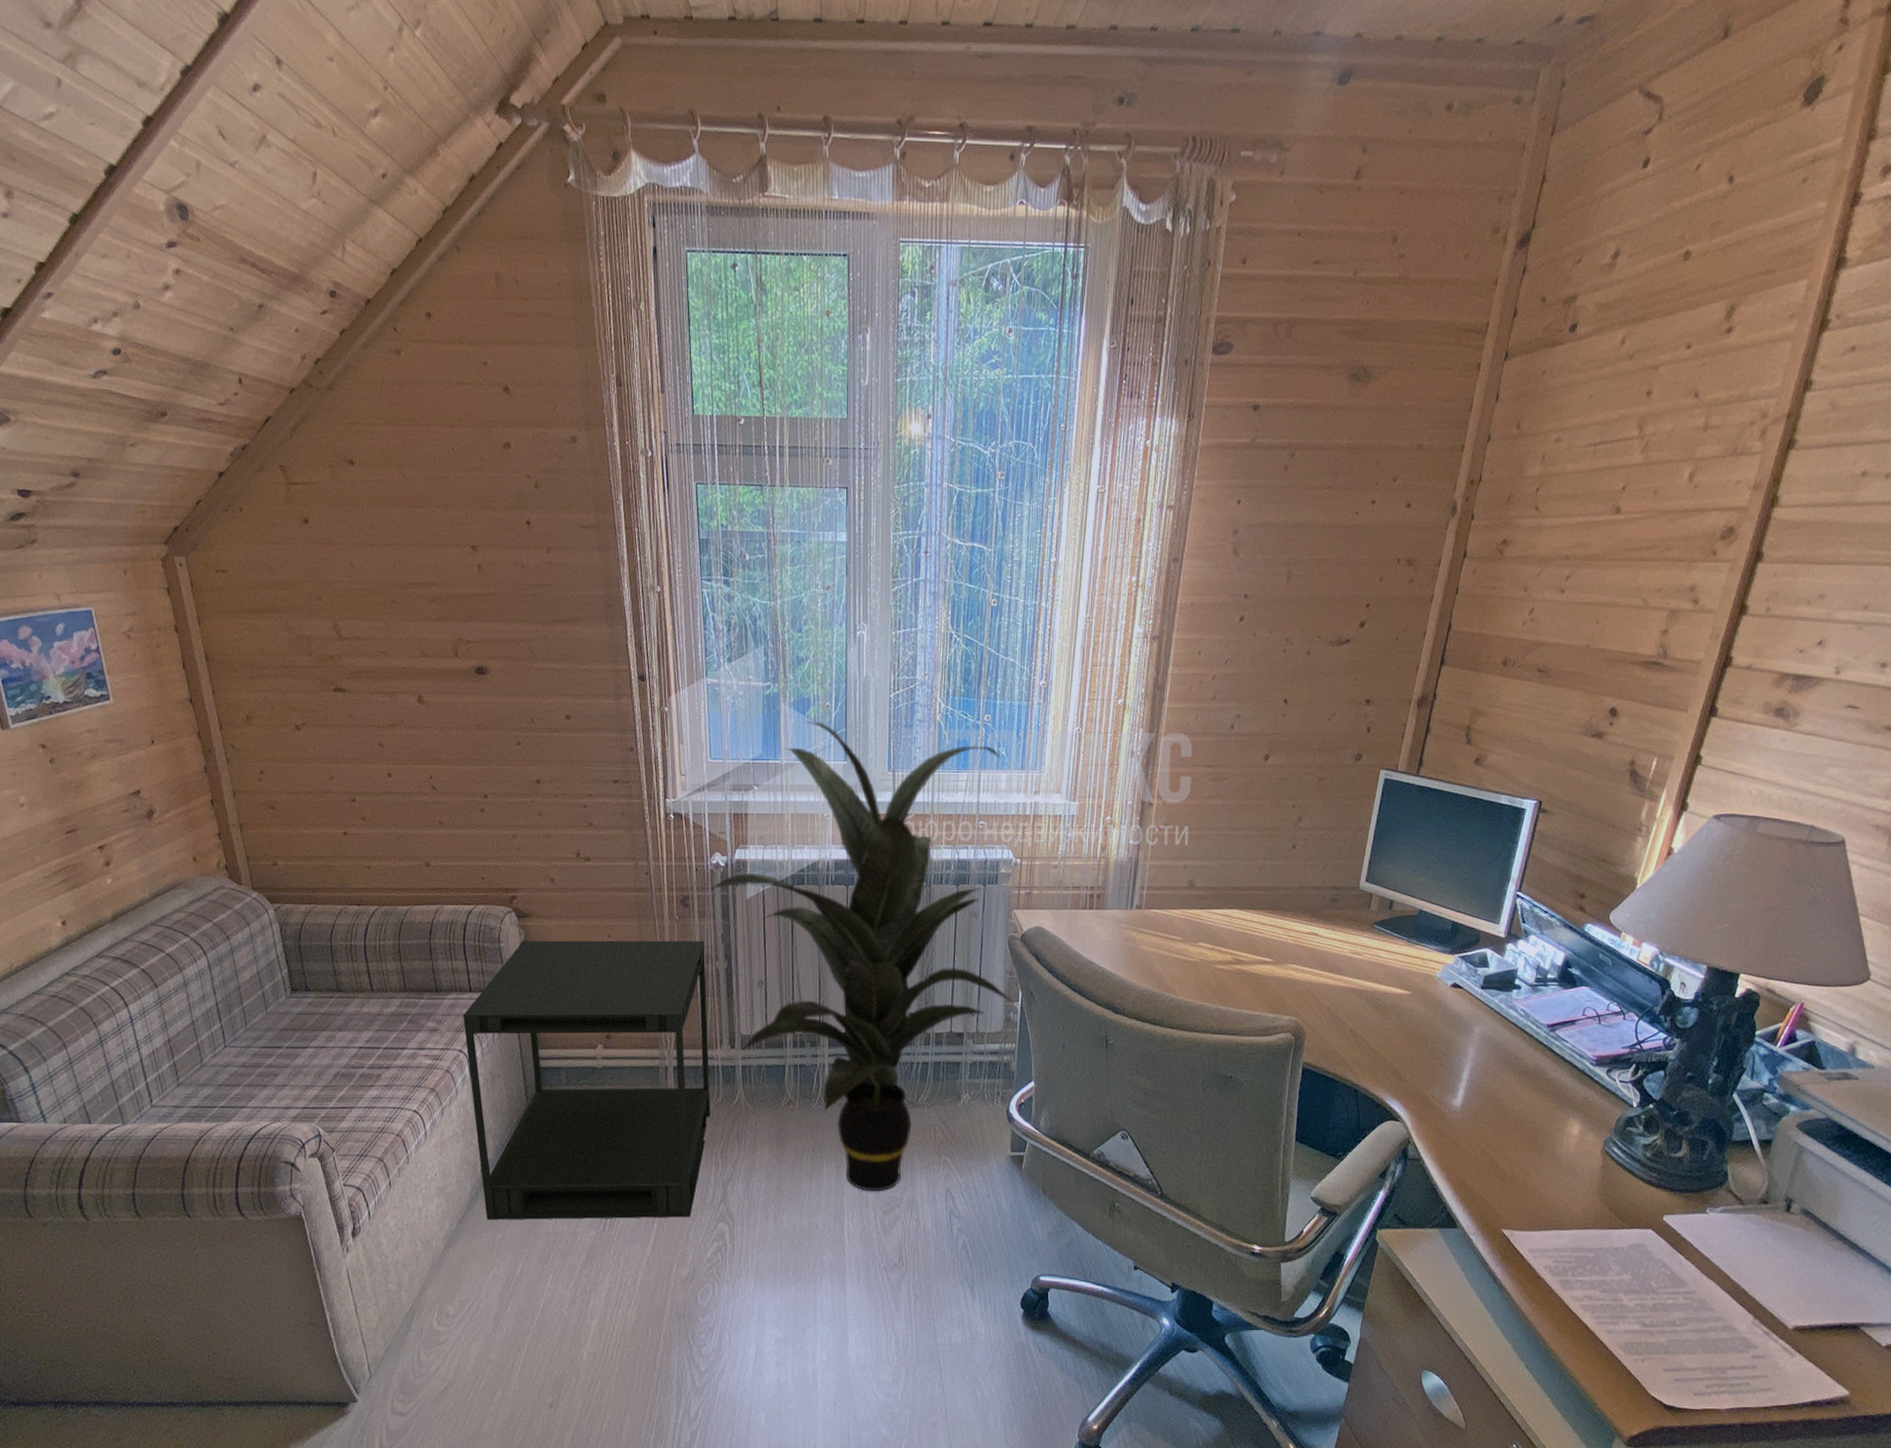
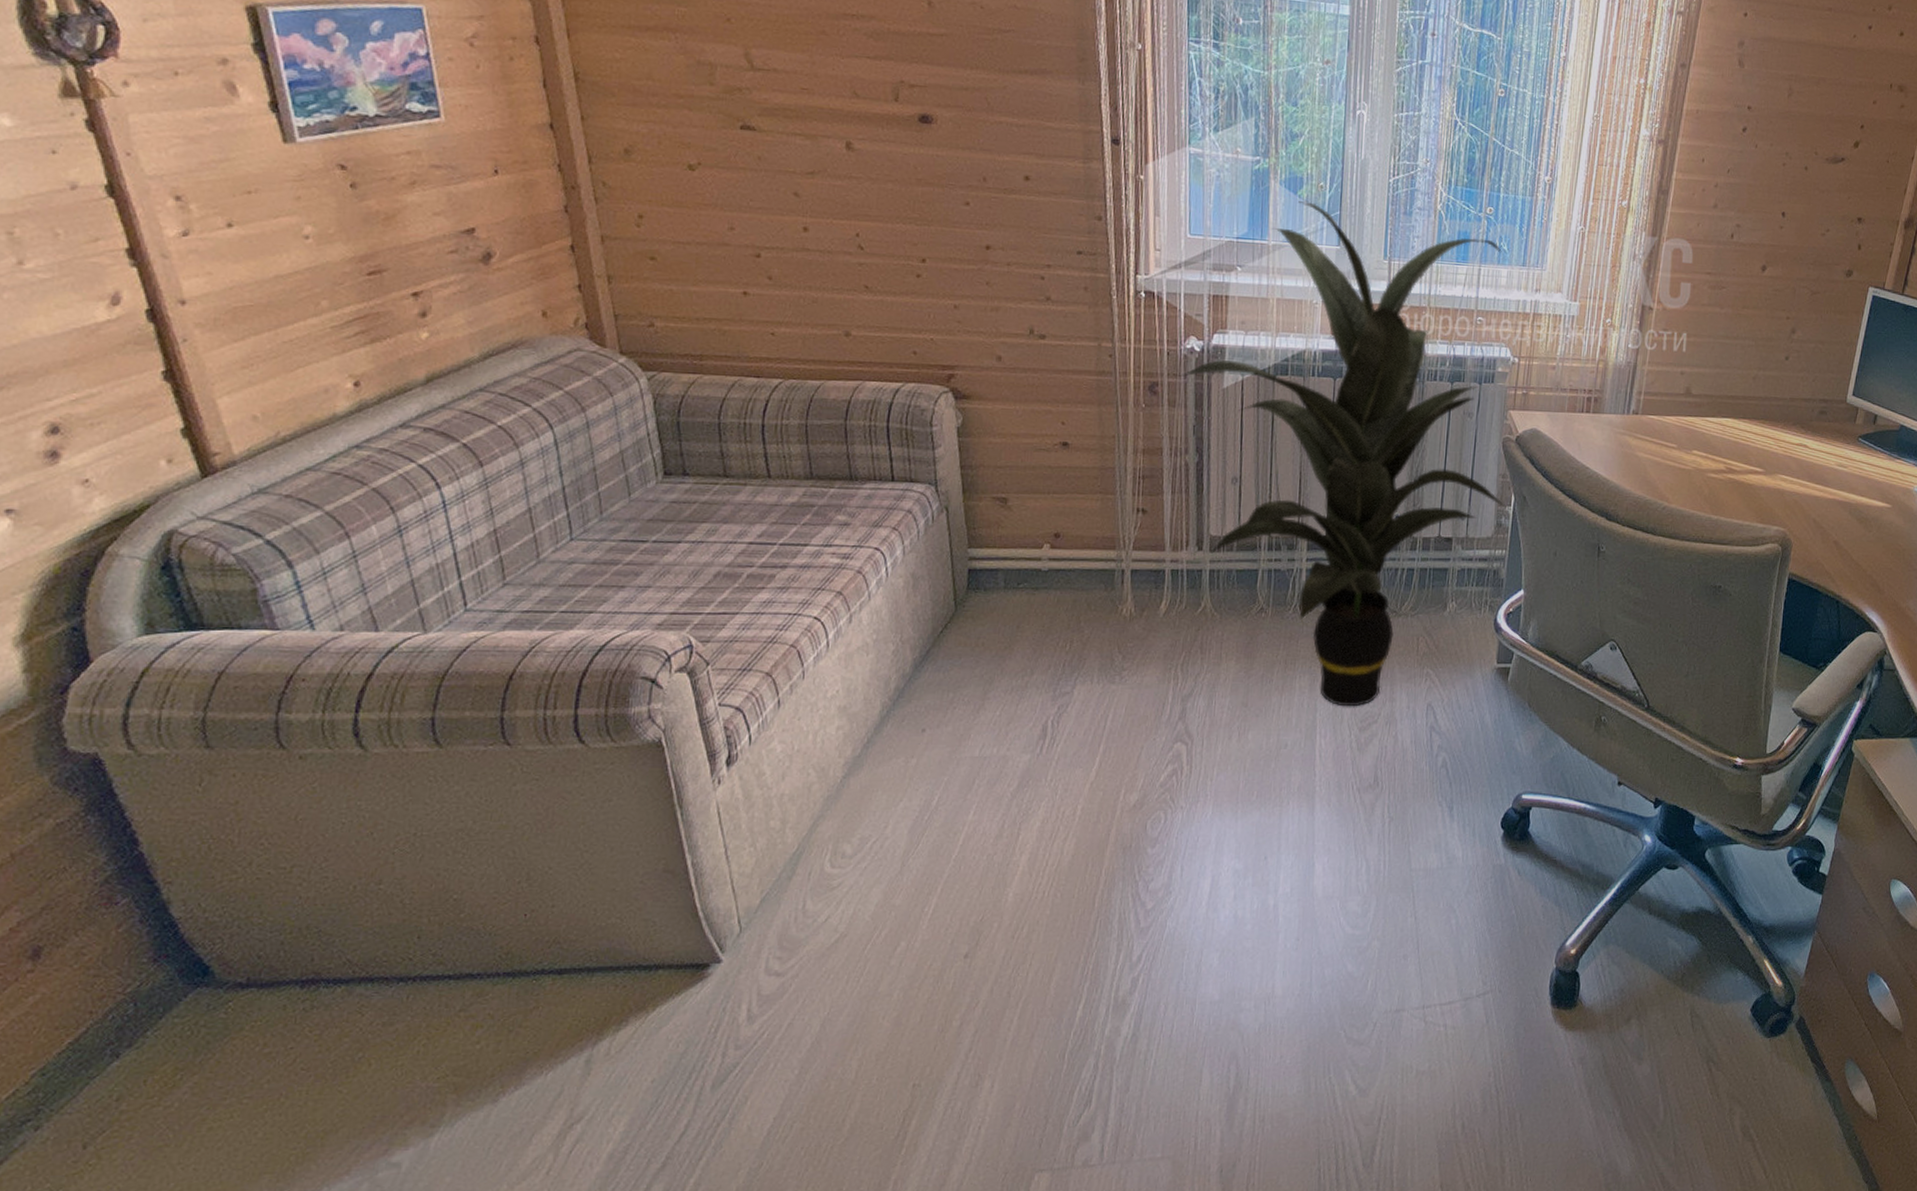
side table: present [463,940,711,1220] -> none [882,425,1174,743]

